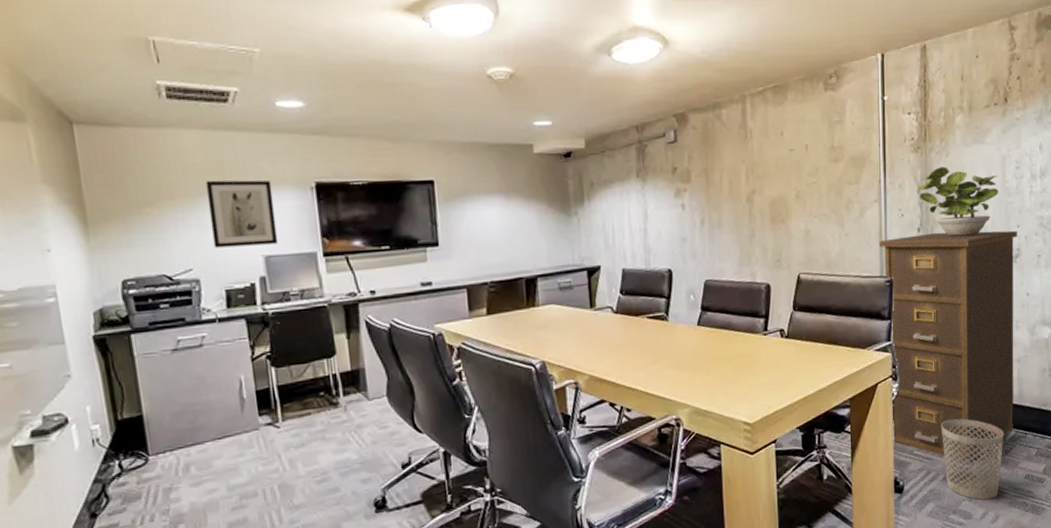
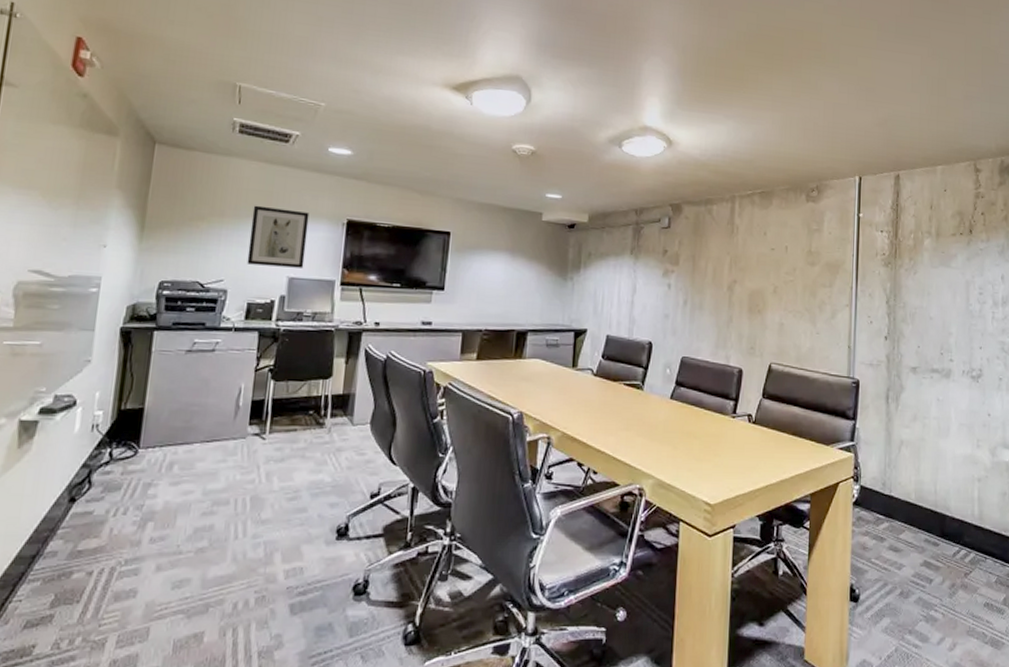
filing cabinet: present [879,230,1017,462] -> none [848,342,980,579]
potted plant: present [918,166,999,237] -> none [887,283,963,351]
wastebasket: present [940,418,1004,500] -> none [899,531,964,624]

